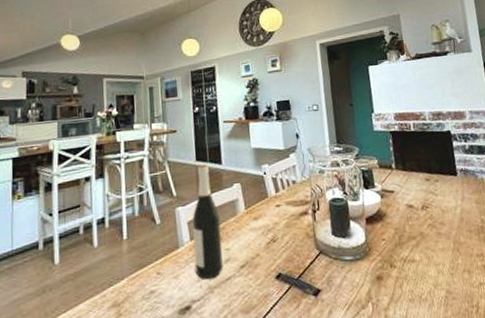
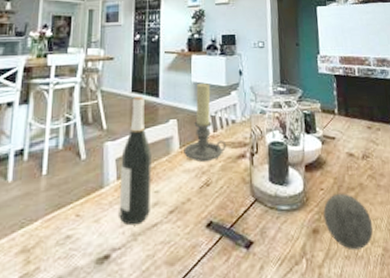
candle holder: none [249,147,289,221] -> present [184,82,226,163]
decorative ball: none [385,242,436,294] -> present [322,193,373,250]

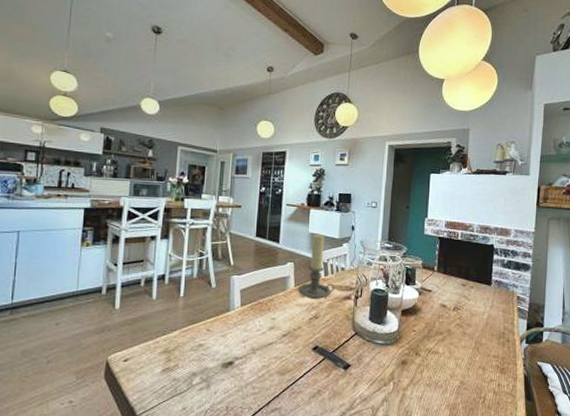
wine bottle: present [119,95,151,226] -> none [241,240,271,342]
decorative ball: present [322,193,373,250] -> none [412,335,454,380]

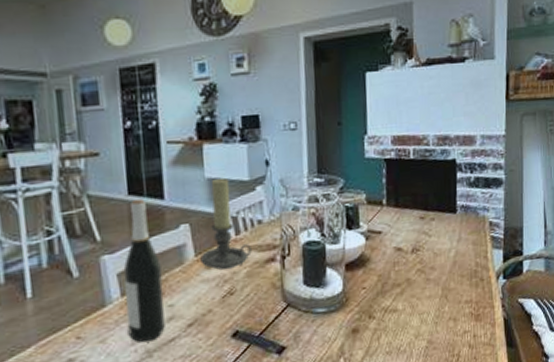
wine bottle: none [241,240,271,342] -> present [123,198,165,343]

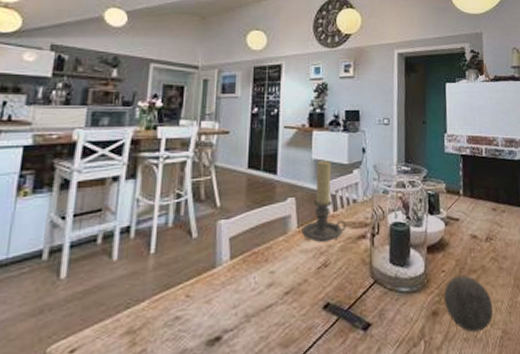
wine bottle: present [123,198,165,343] -> none [231,172,268,307]
decorative ball: none [363,290,419,346] -> present [443,275,494,333]

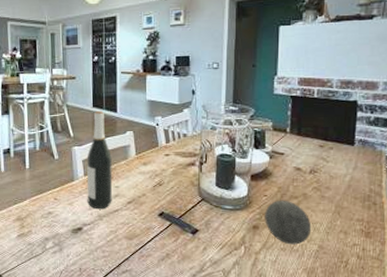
wine bottle: none [231,172,268,307] -> present [86,110,113,209]
candle holder: present [302,160,346,243] -> none [139,100,177,167]

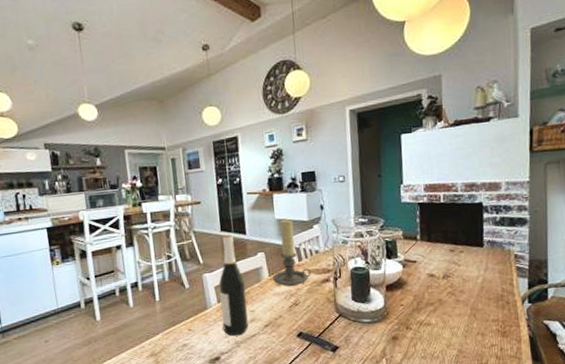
candle holder: none [139,100,177,167] -> present [273,219,311,287]
decorative ball: present [263,200,312,245] -> none [402,307,450,352]

